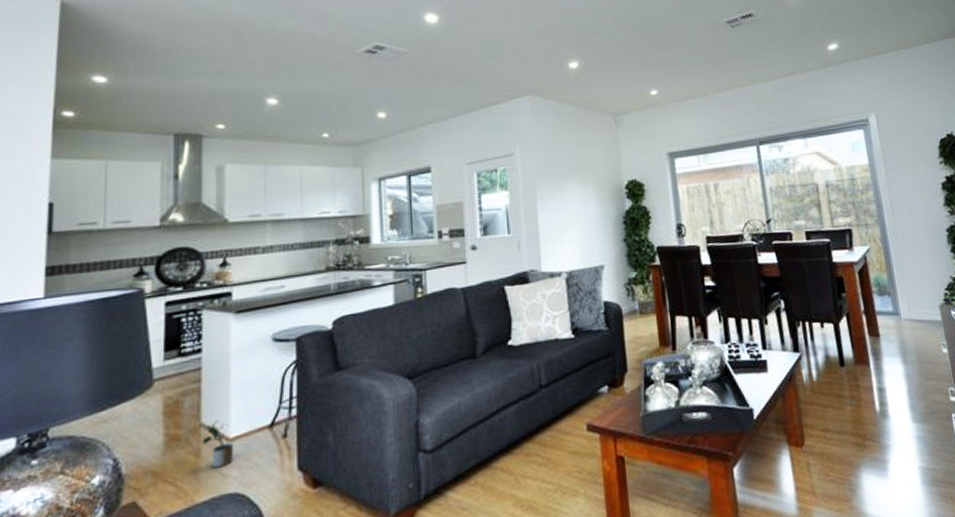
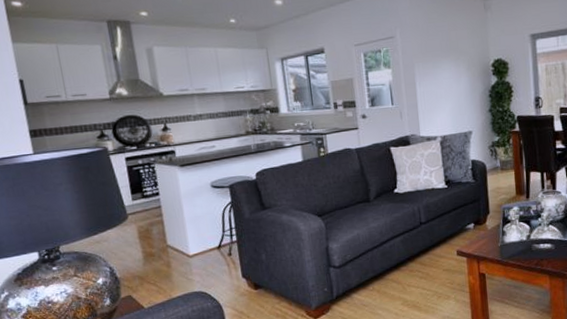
potted plant: present [202,420,233,469] -> none [170,243,195,275]

